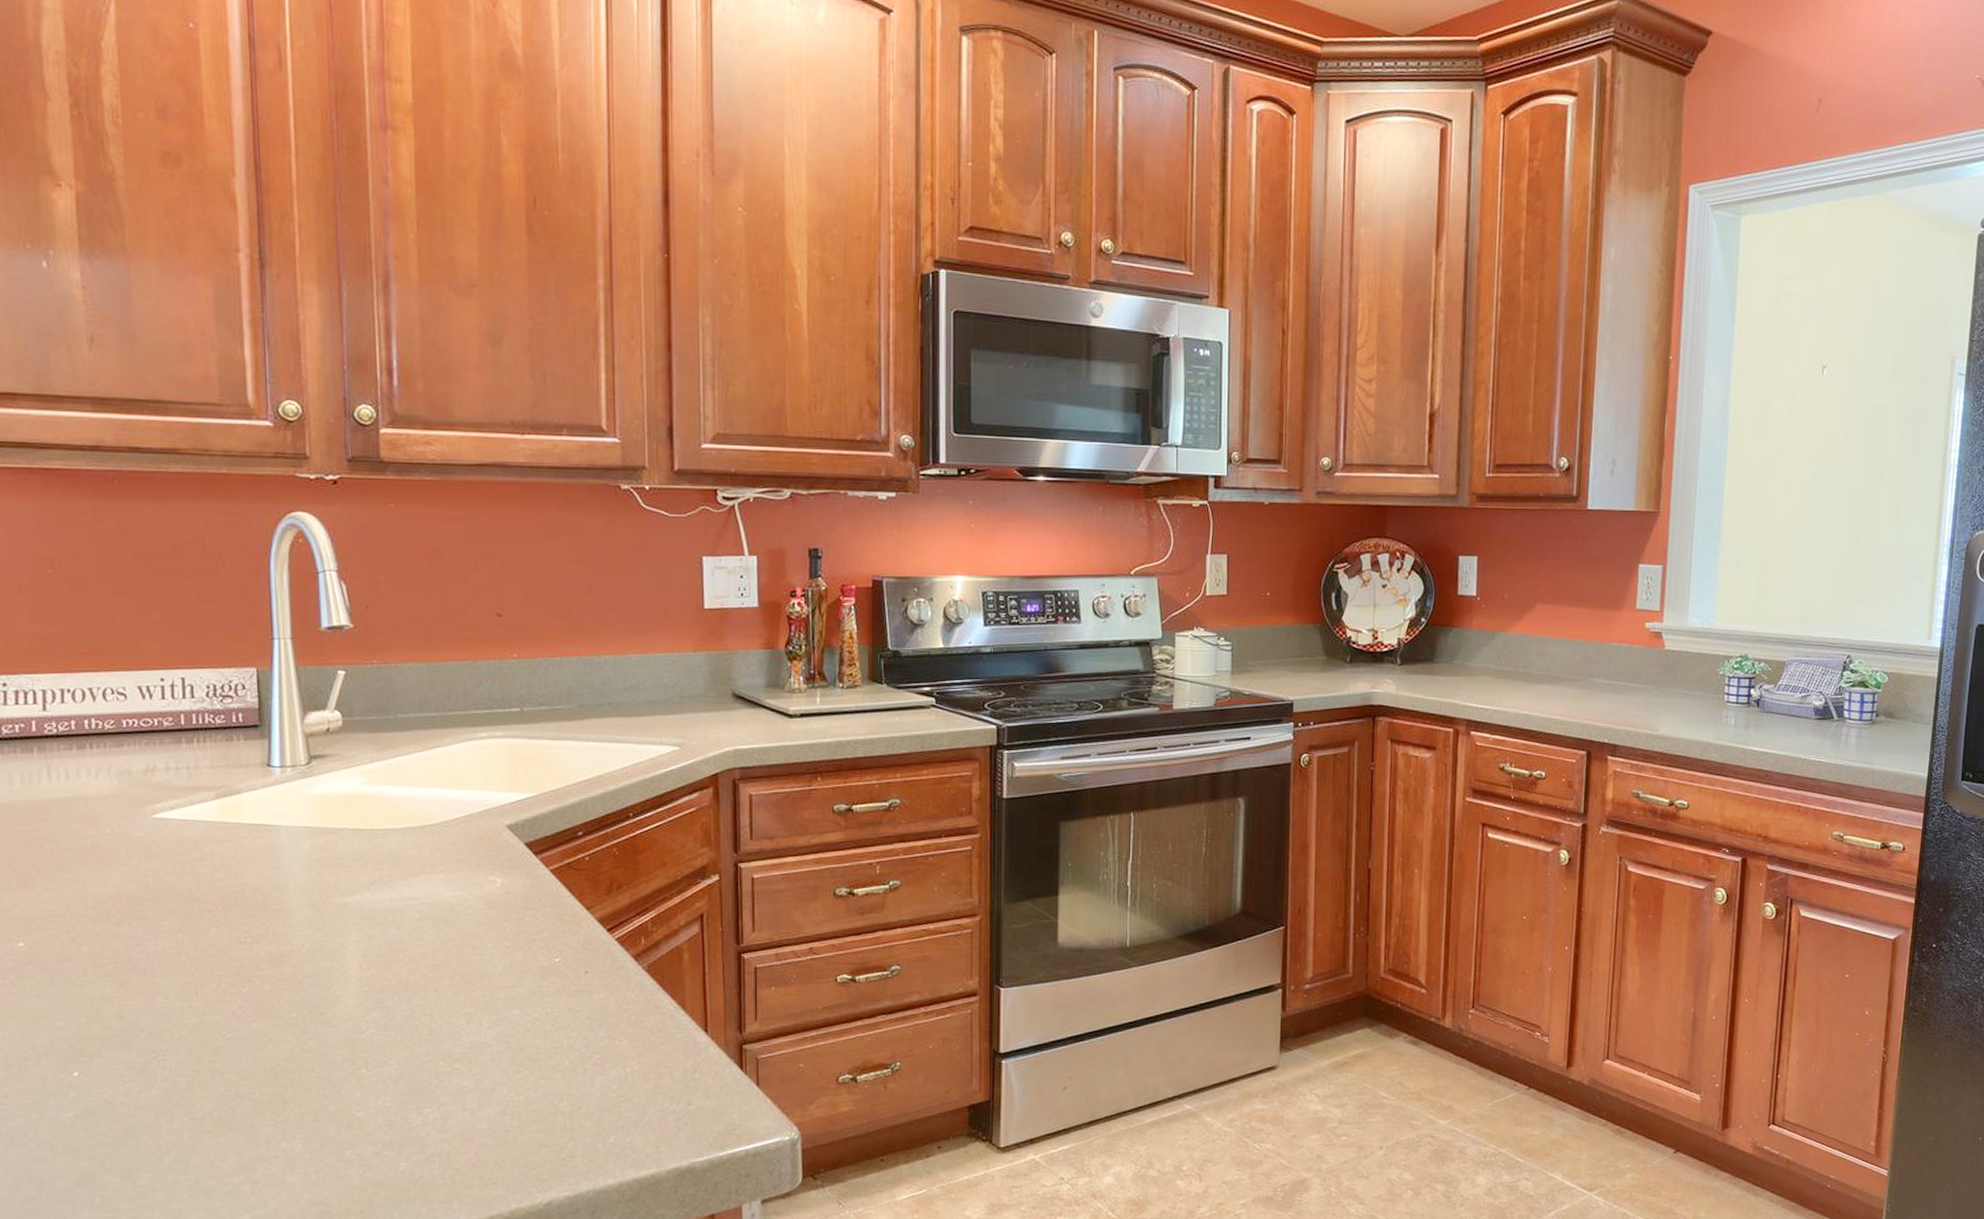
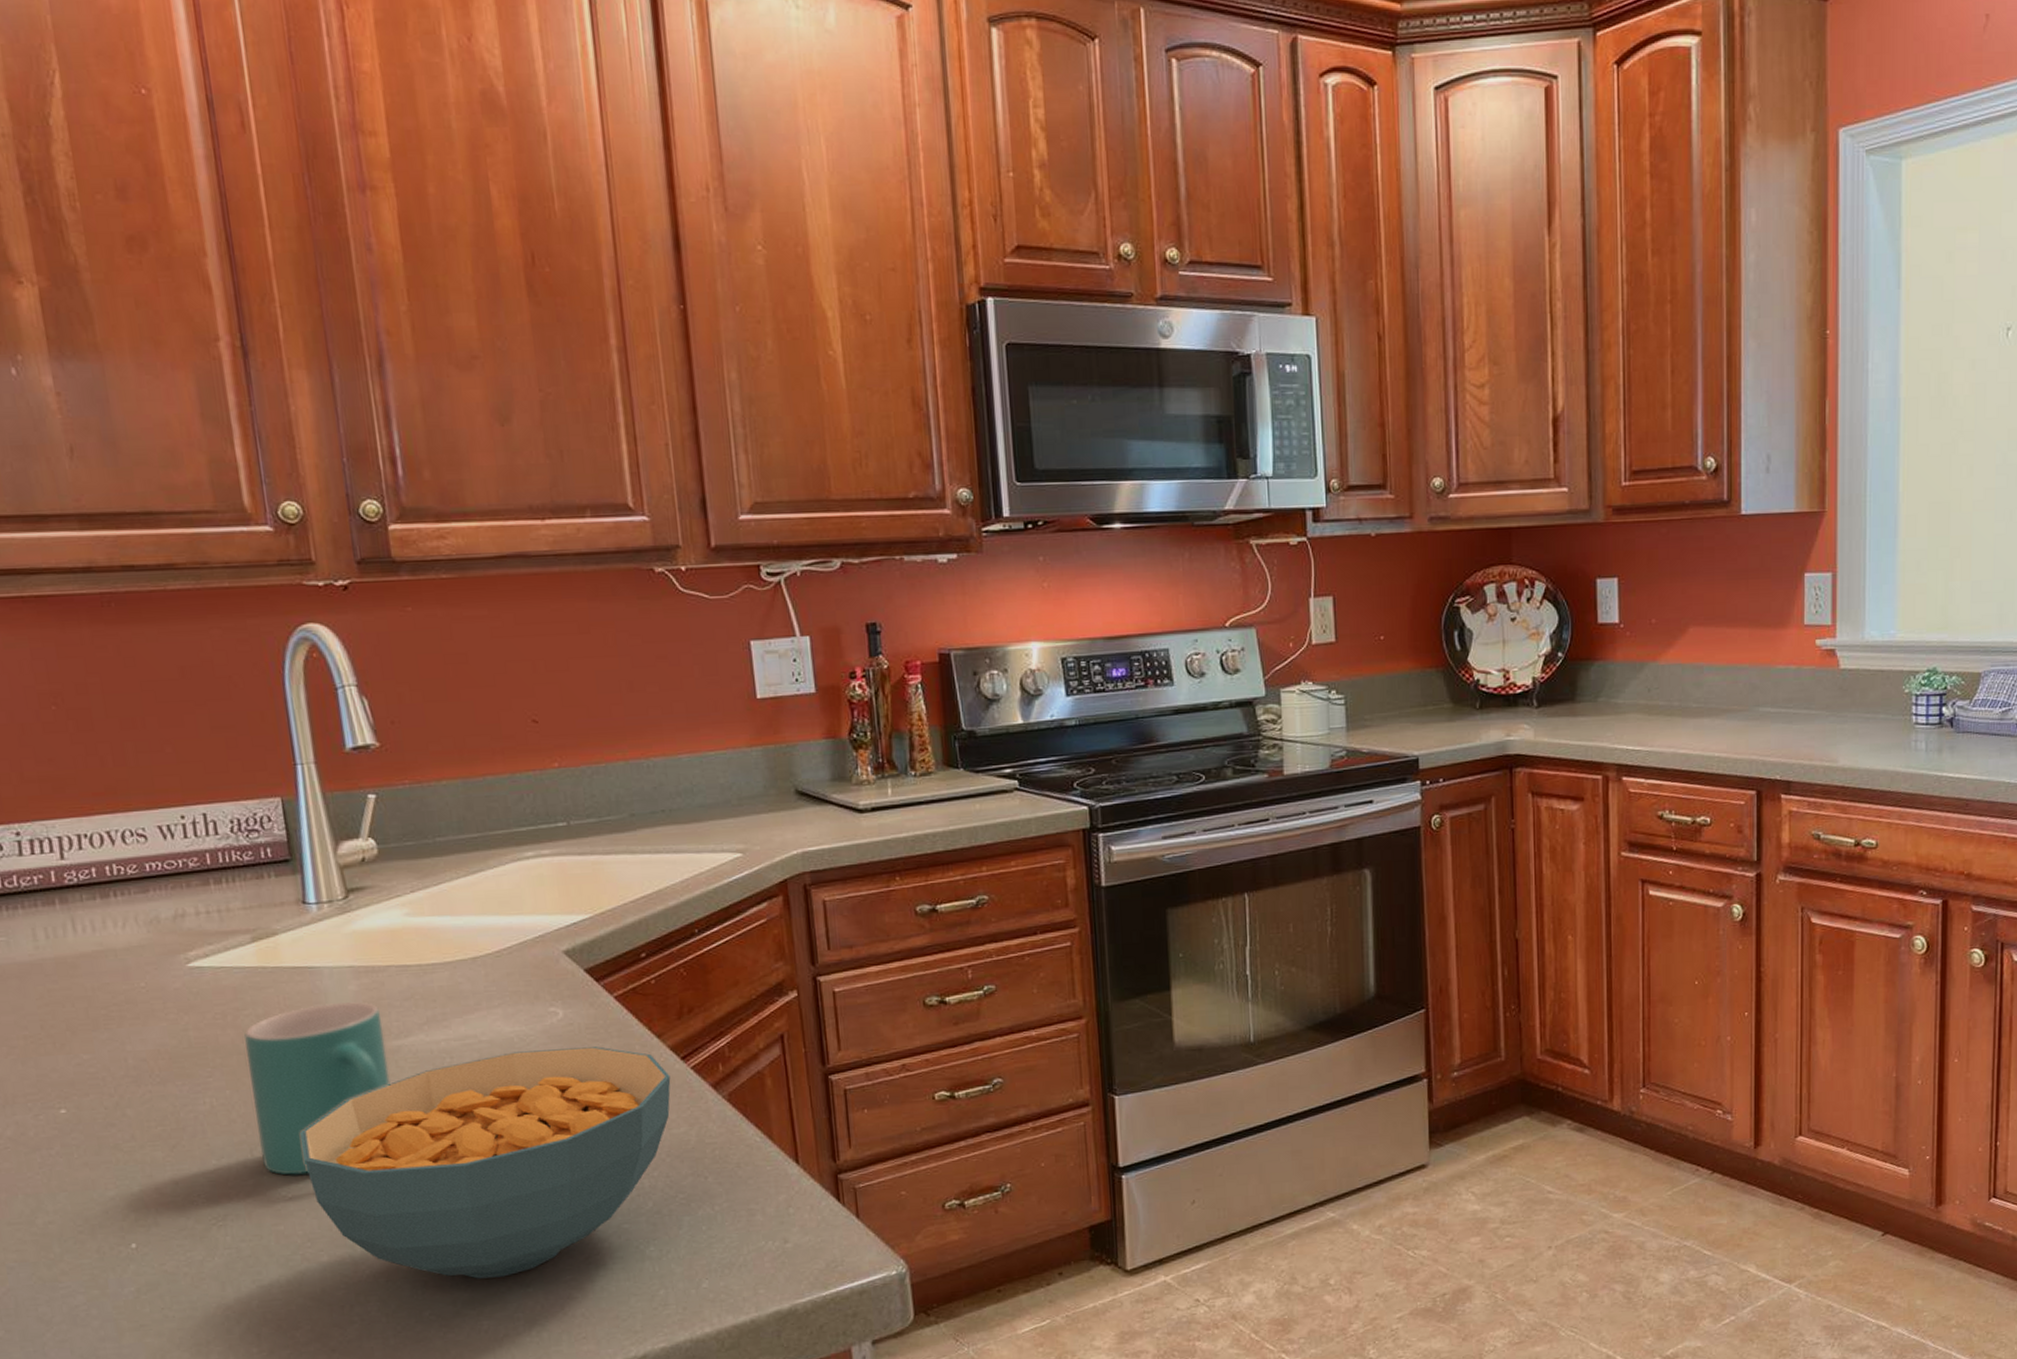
mug: none [199,859,334,1017] -> present [243,1002,390,1175]
cereal bowl: none [245,915,596,1123] -> present [300,1046,671,1279]

